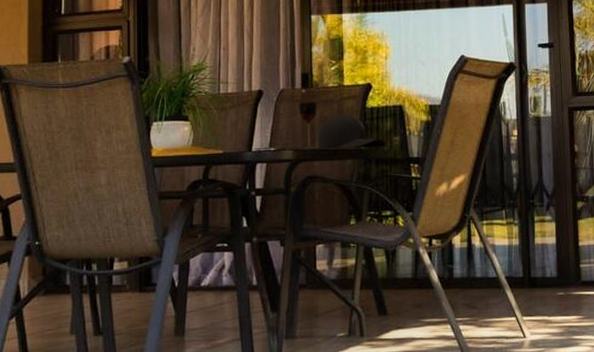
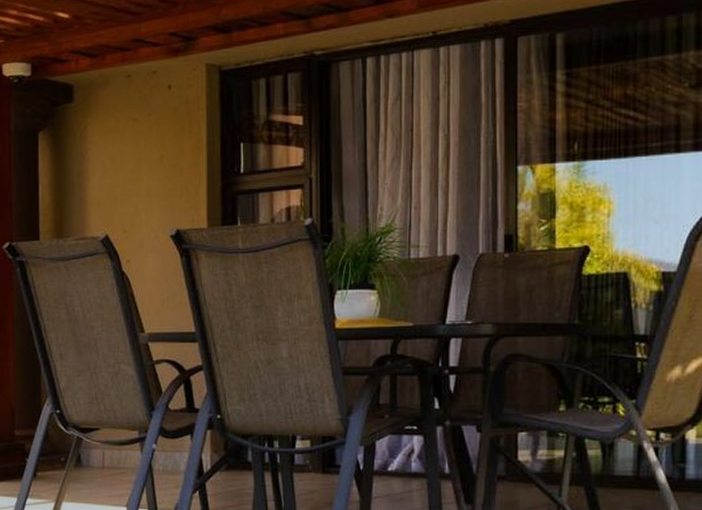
wineglass: present [298,102,319,150] -> none [500,268,524,324]
baseball cap: present [316,113,386,150] -> none [520,282,605,324]

